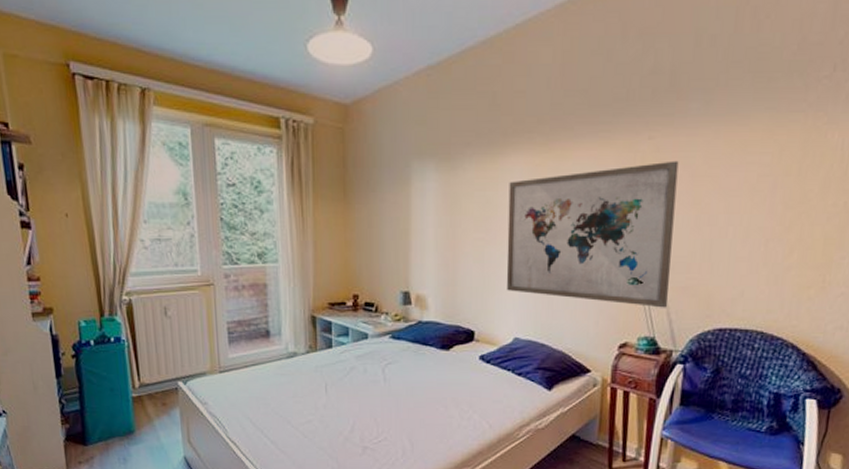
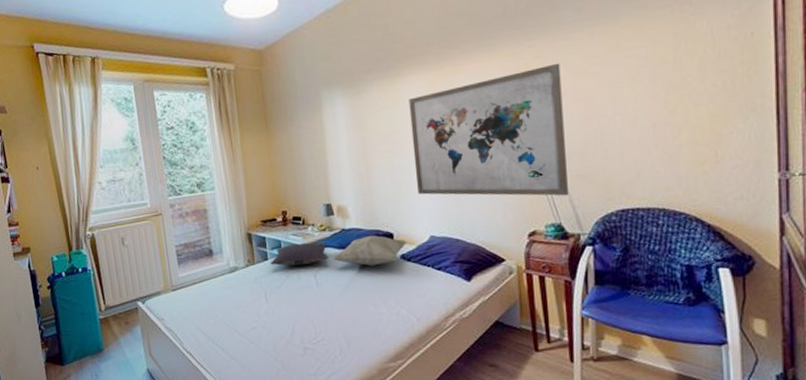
pillow: none [334,333,400,358] -> present [270,242,328,266]
decorative pillow: none [406,332,488,365] -> present [333,235,407,266]

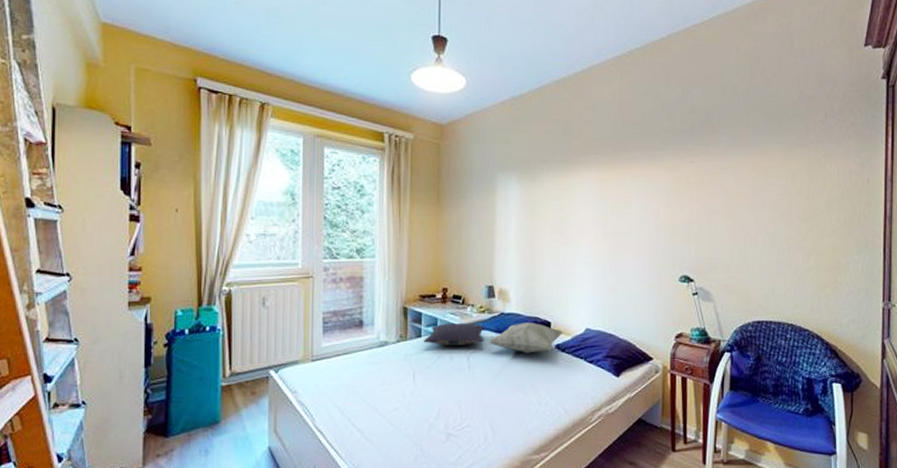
wall art: present [408,63,568,196] -> none [578,180,715,303]

